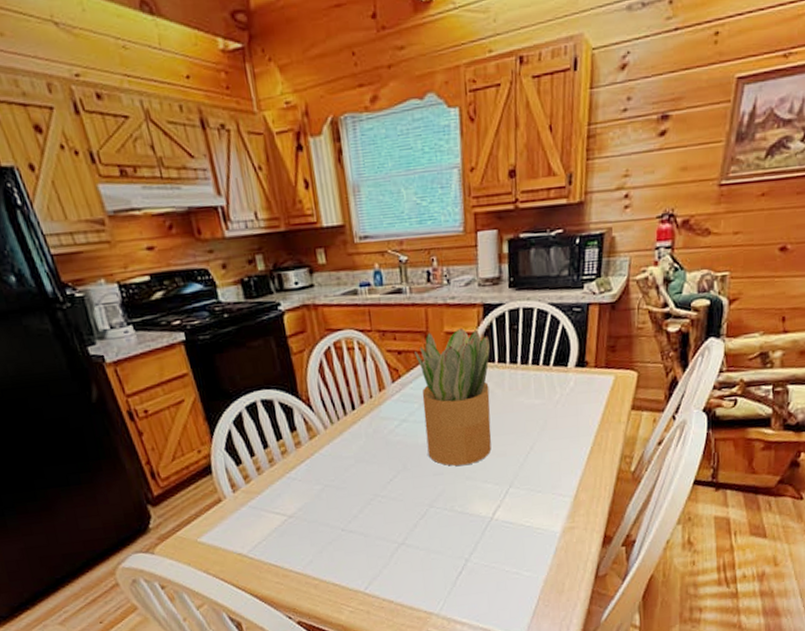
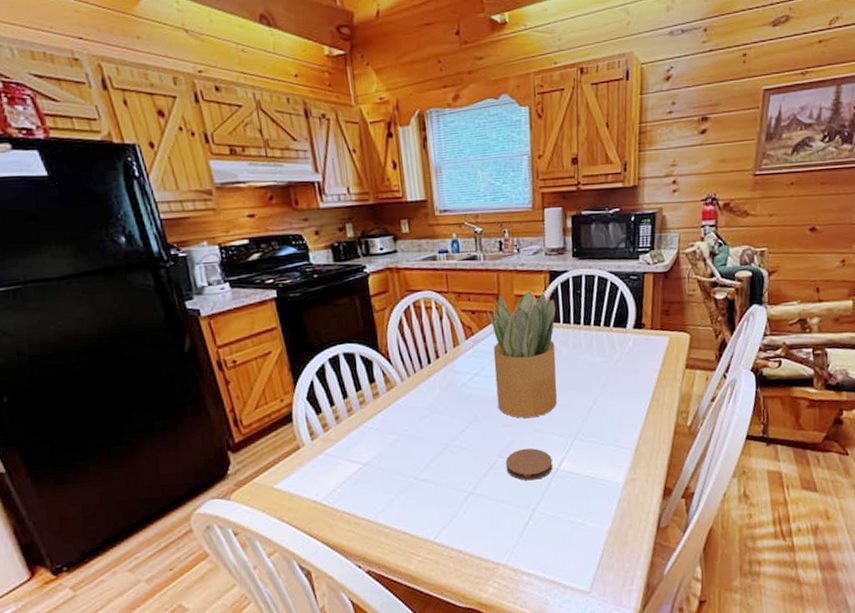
coaster: none [437,497,487,531] -> present [505,448,553,481]

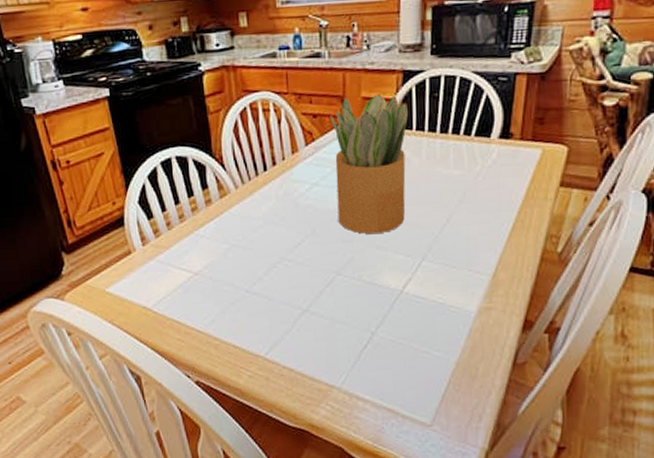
coaster: present [505,448,553,481] -> none [344,266,396,302]

